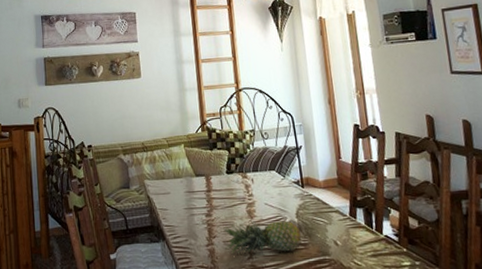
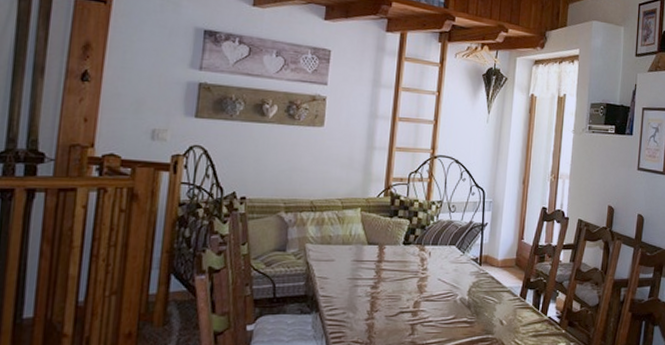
fruit: present [222,220,302,255] -> none [386,298,469,330]

